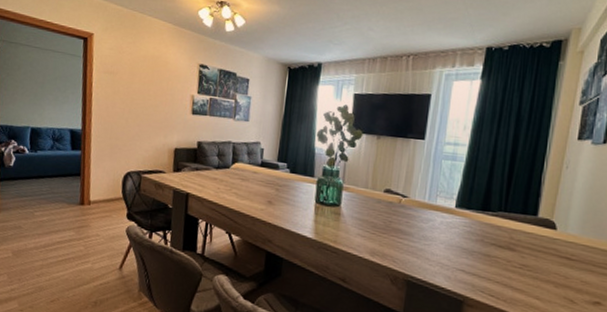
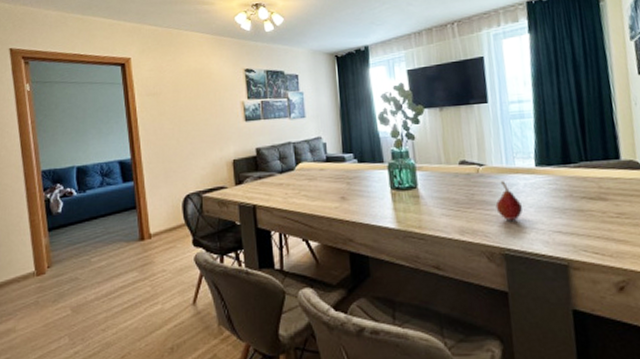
fruit: none [409,215,435,252] -> present [495,181,523,220]

